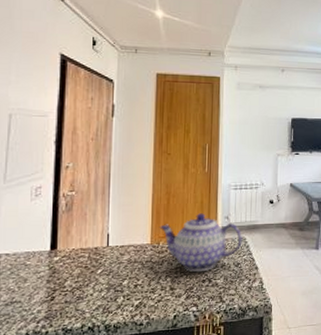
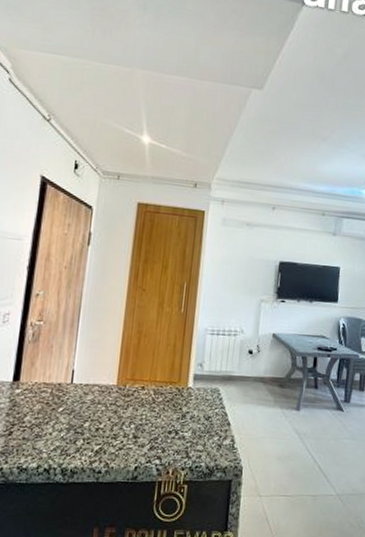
teapot: present [159,213,243,273] -> none [127,357,217,422]

